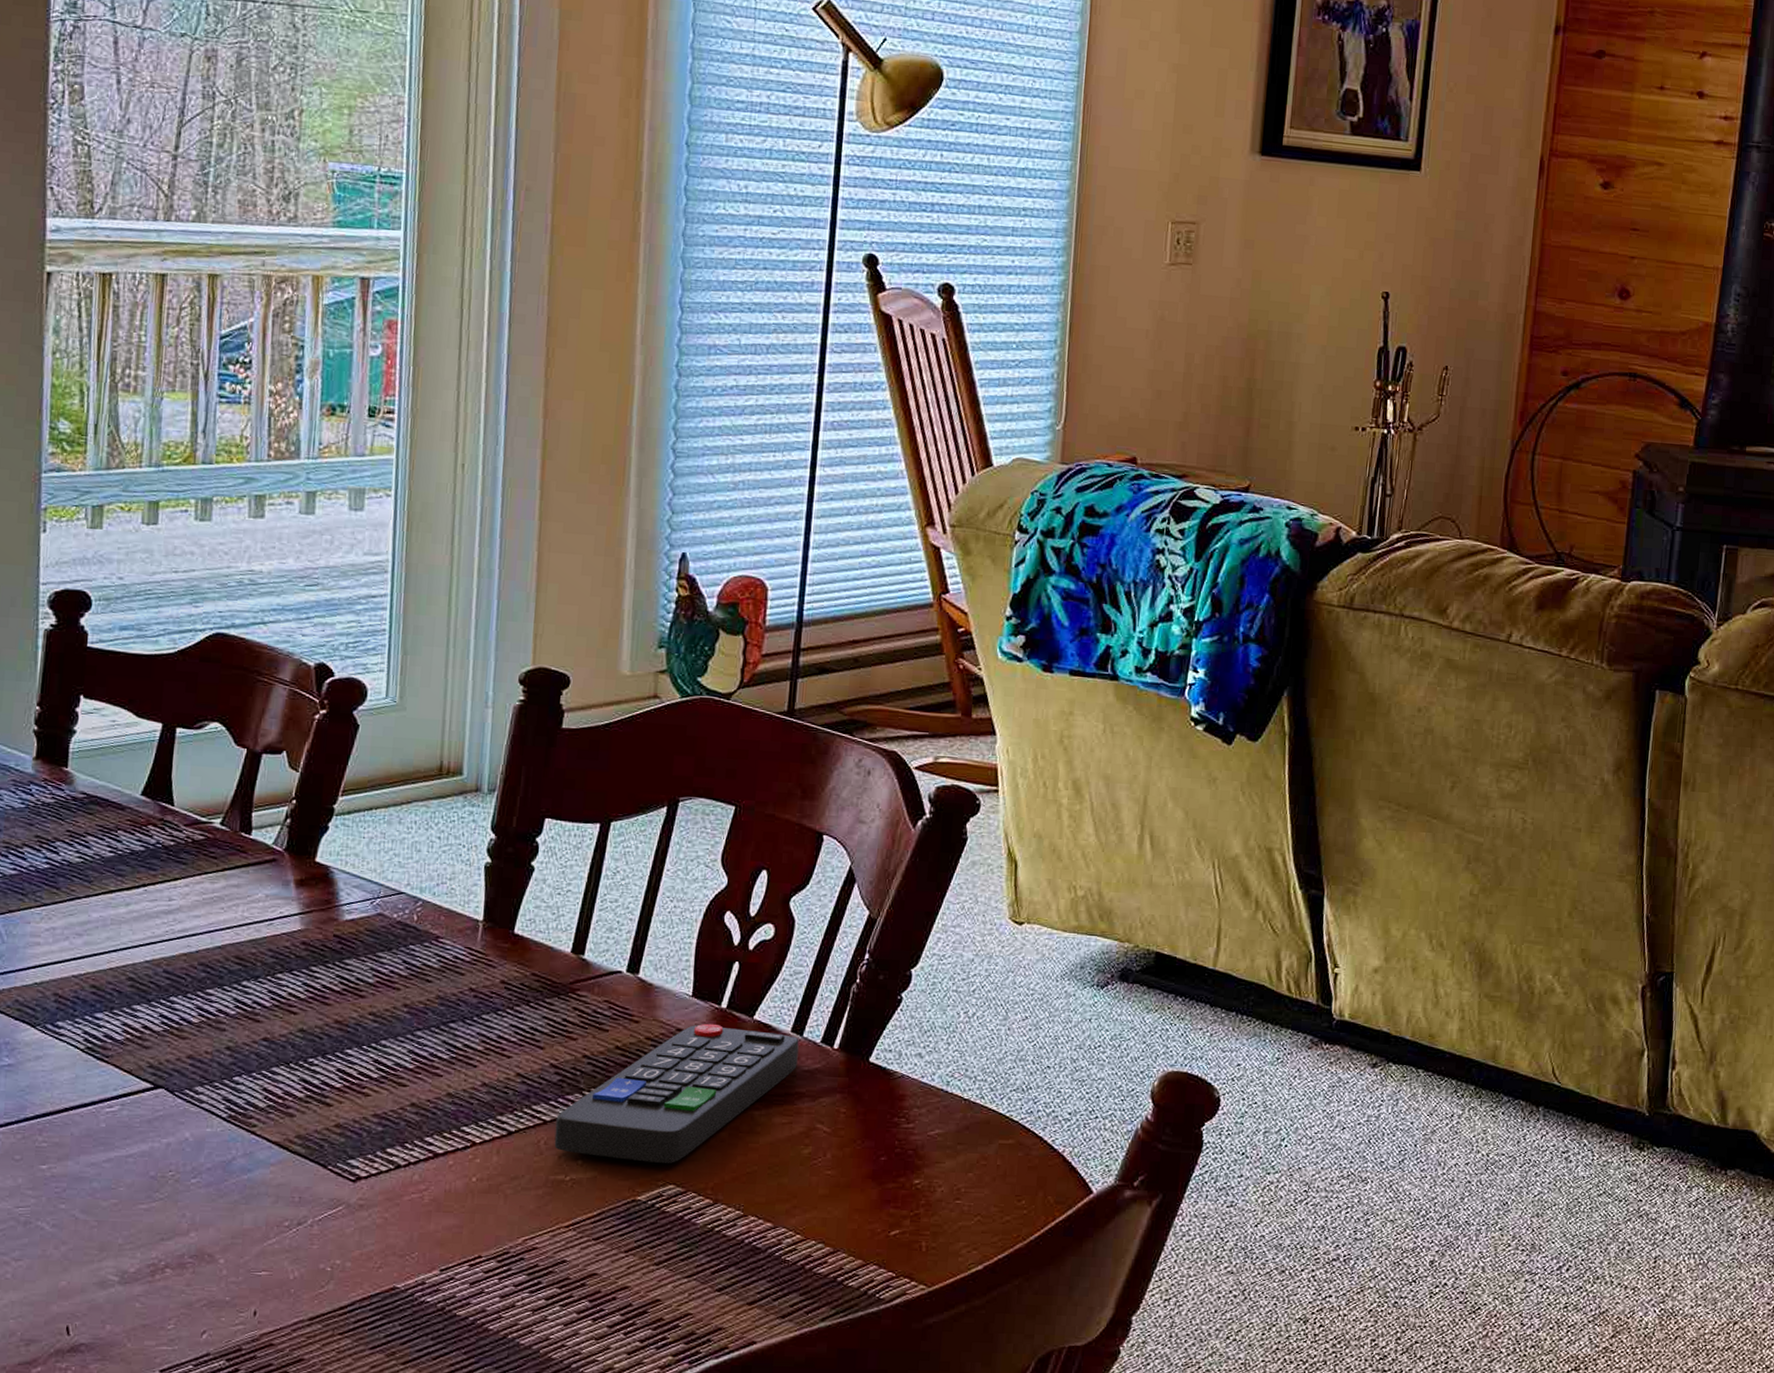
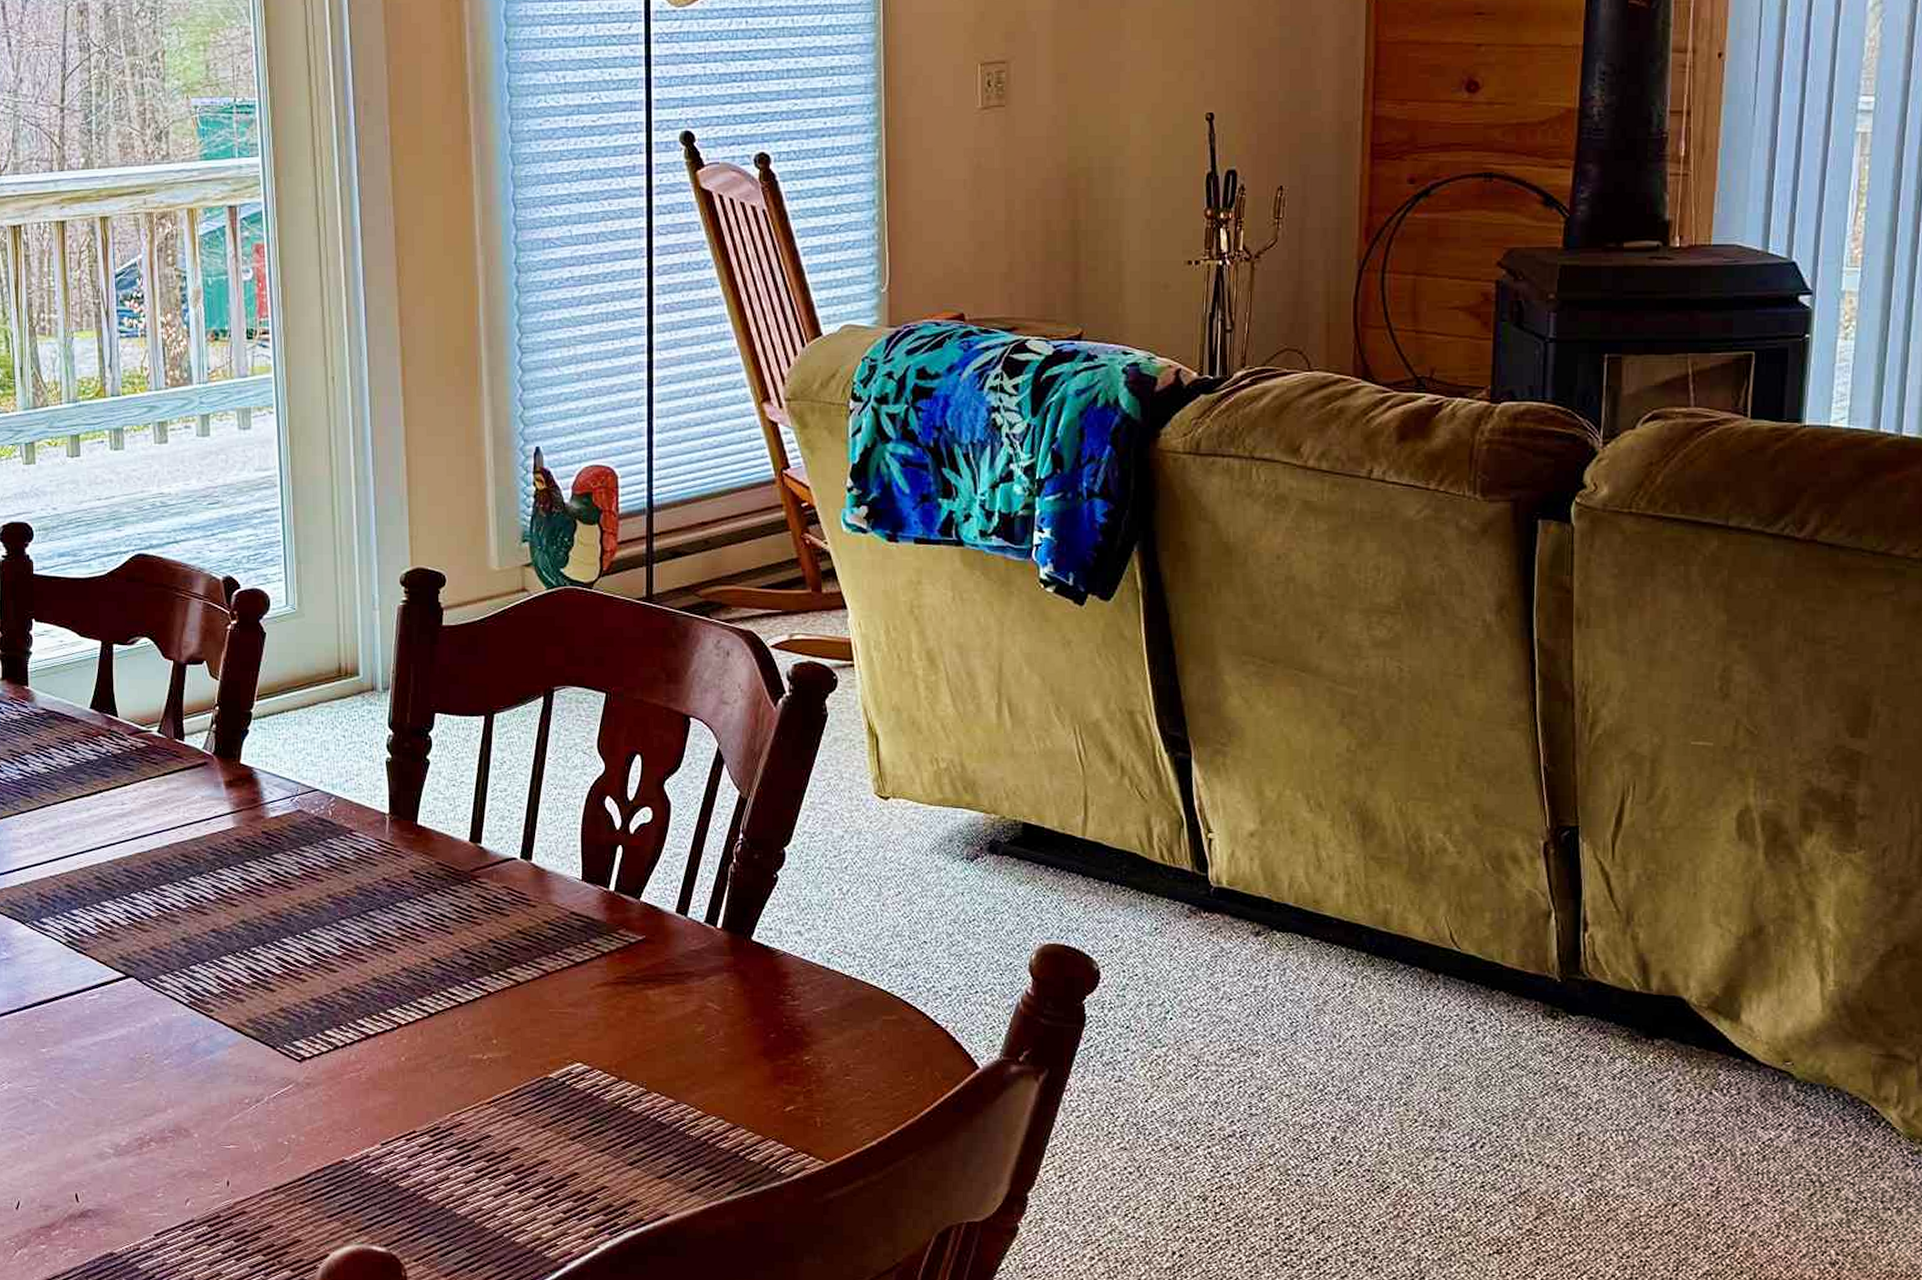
remote control: present [554,1023,799,1163] -> none [470,906,684,1042]

